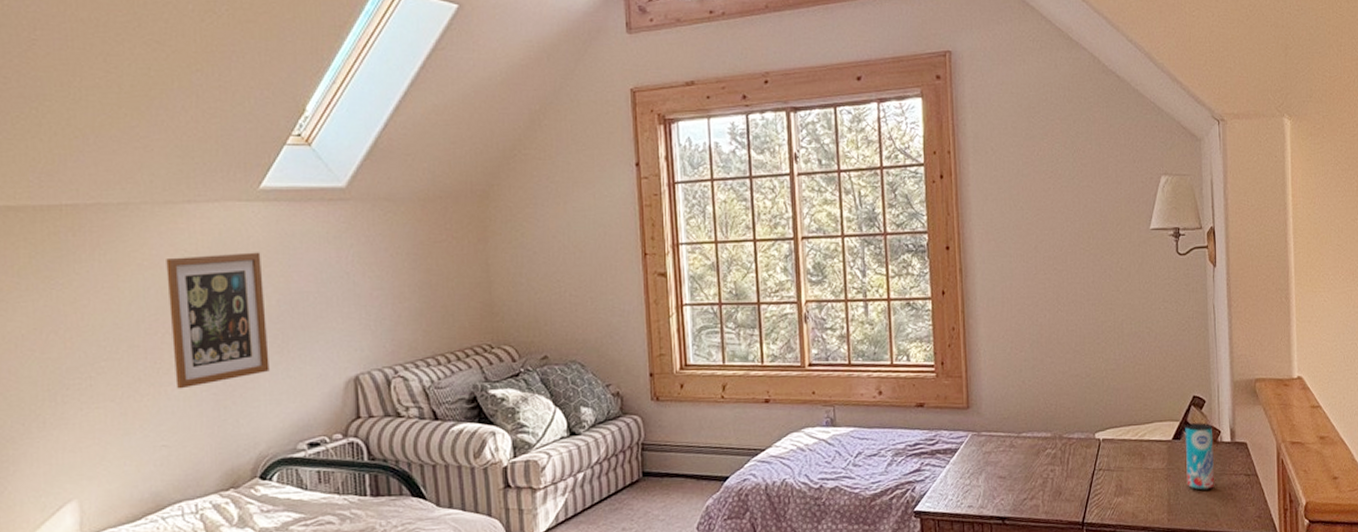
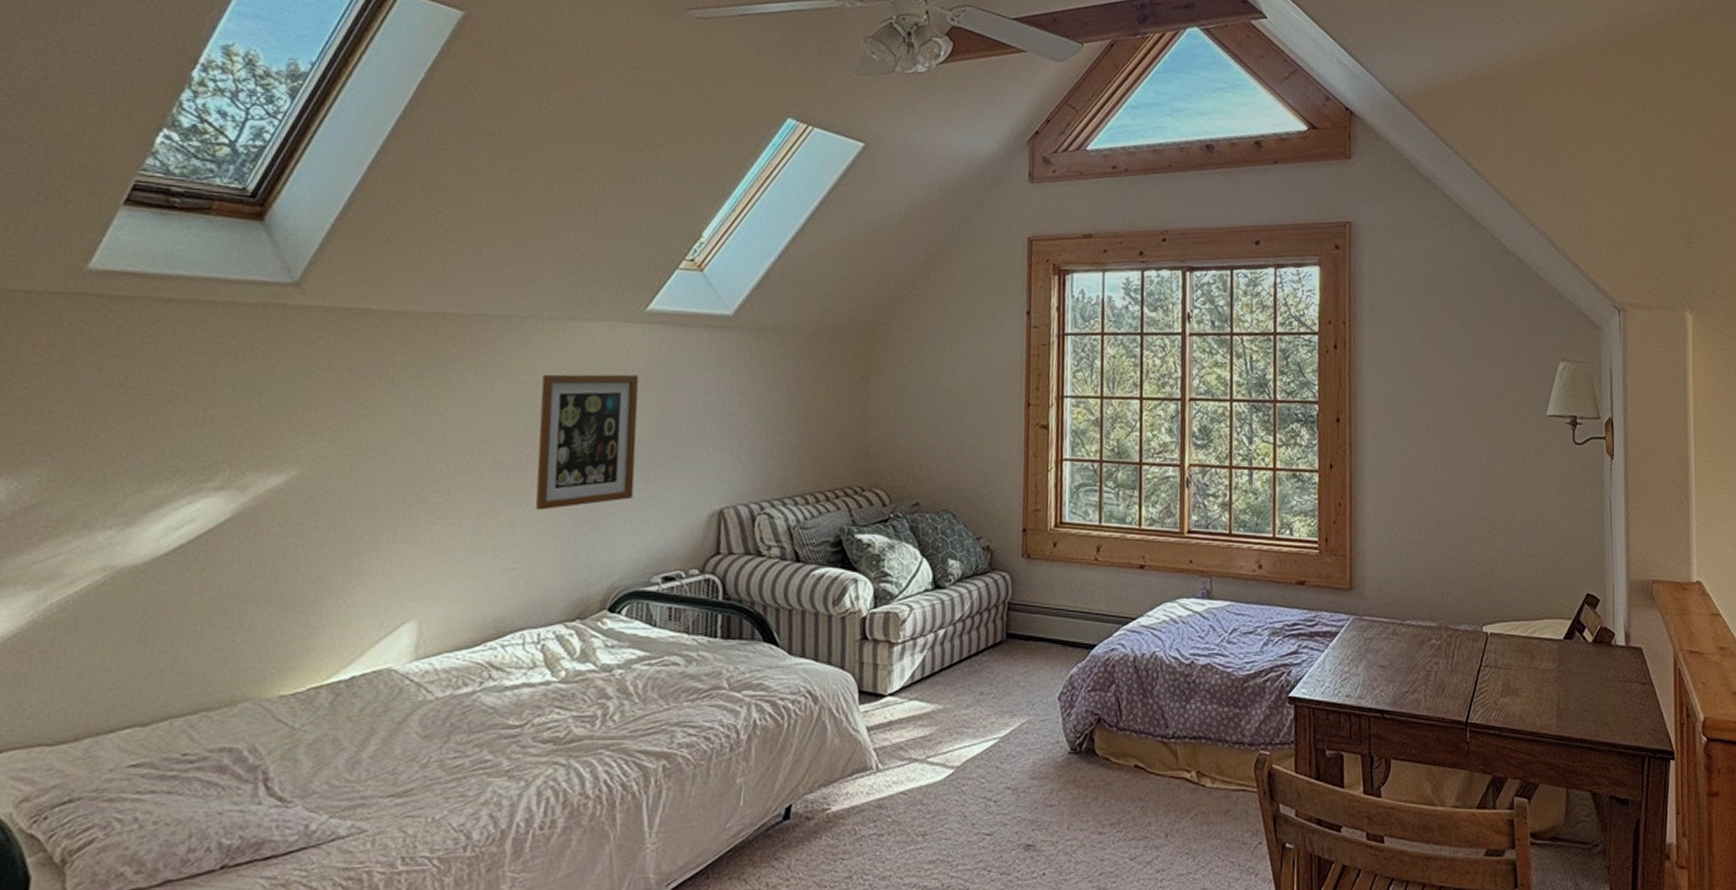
beverage can: present [1185,423,1215,491] -> none [1577,623,1608,697]

